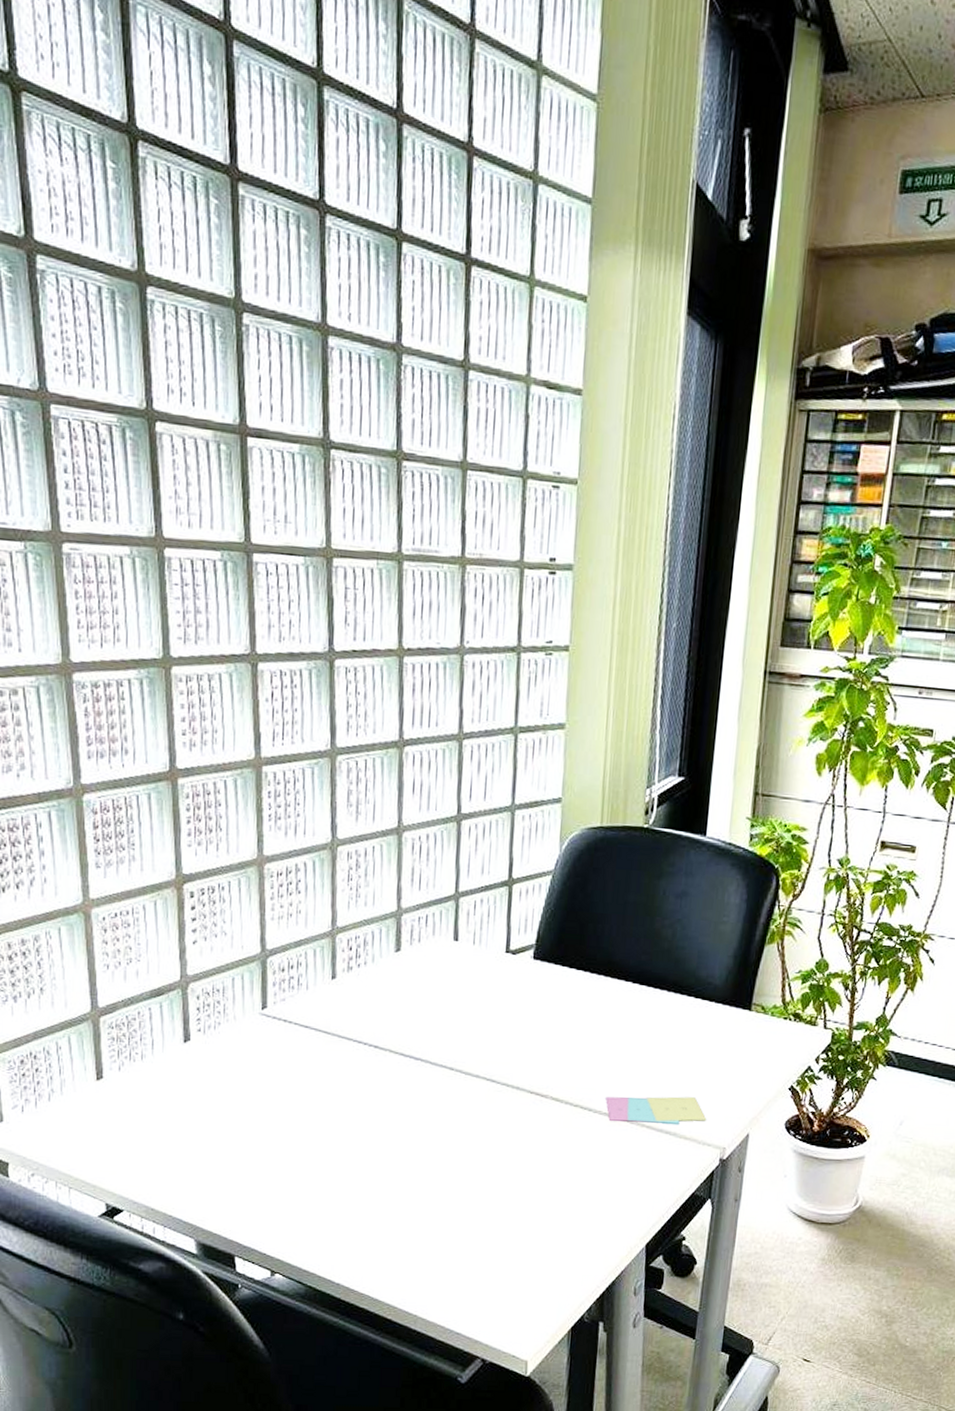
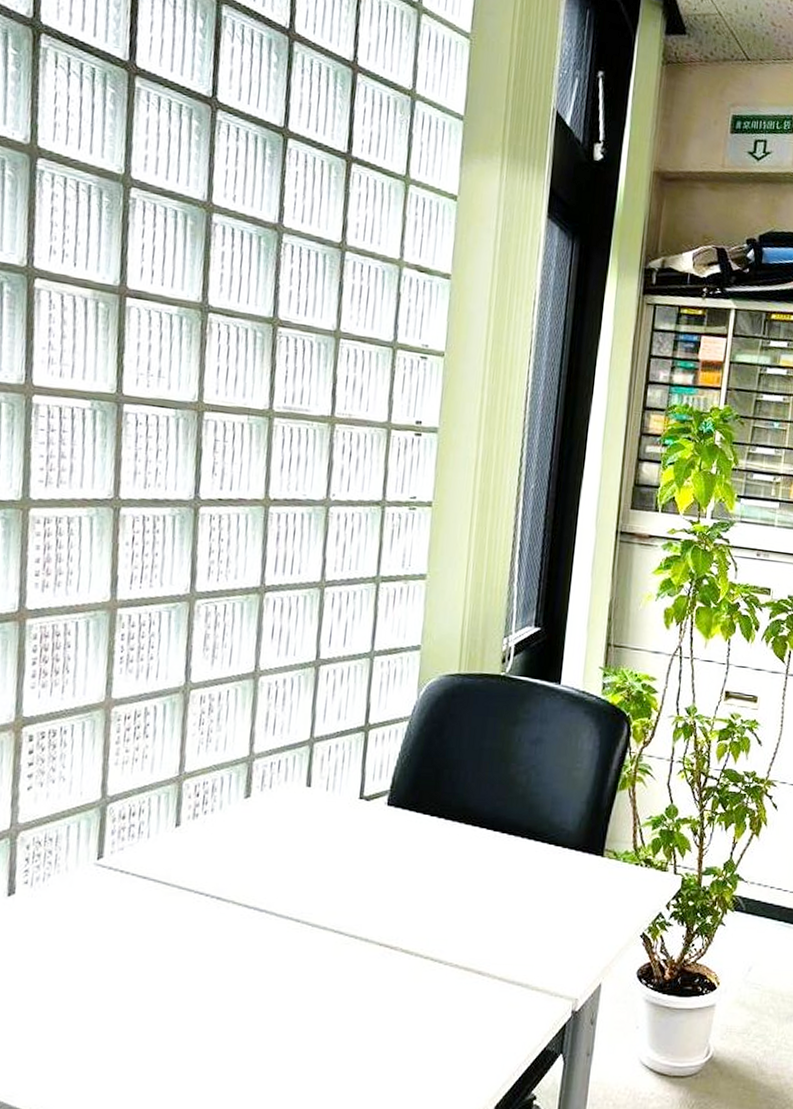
sticky notes: present [605,1096,706,1124] -> none [457,946,558,975]

